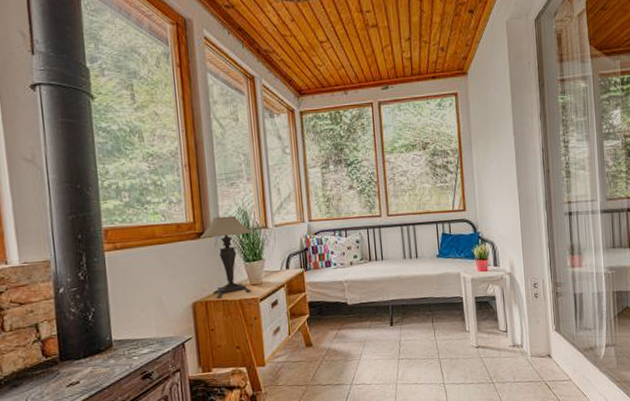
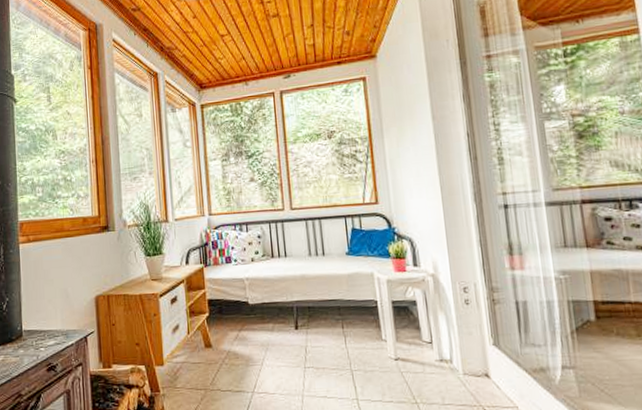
table lamp: present [199,215,253,299] -> none [104,209,154,293]

